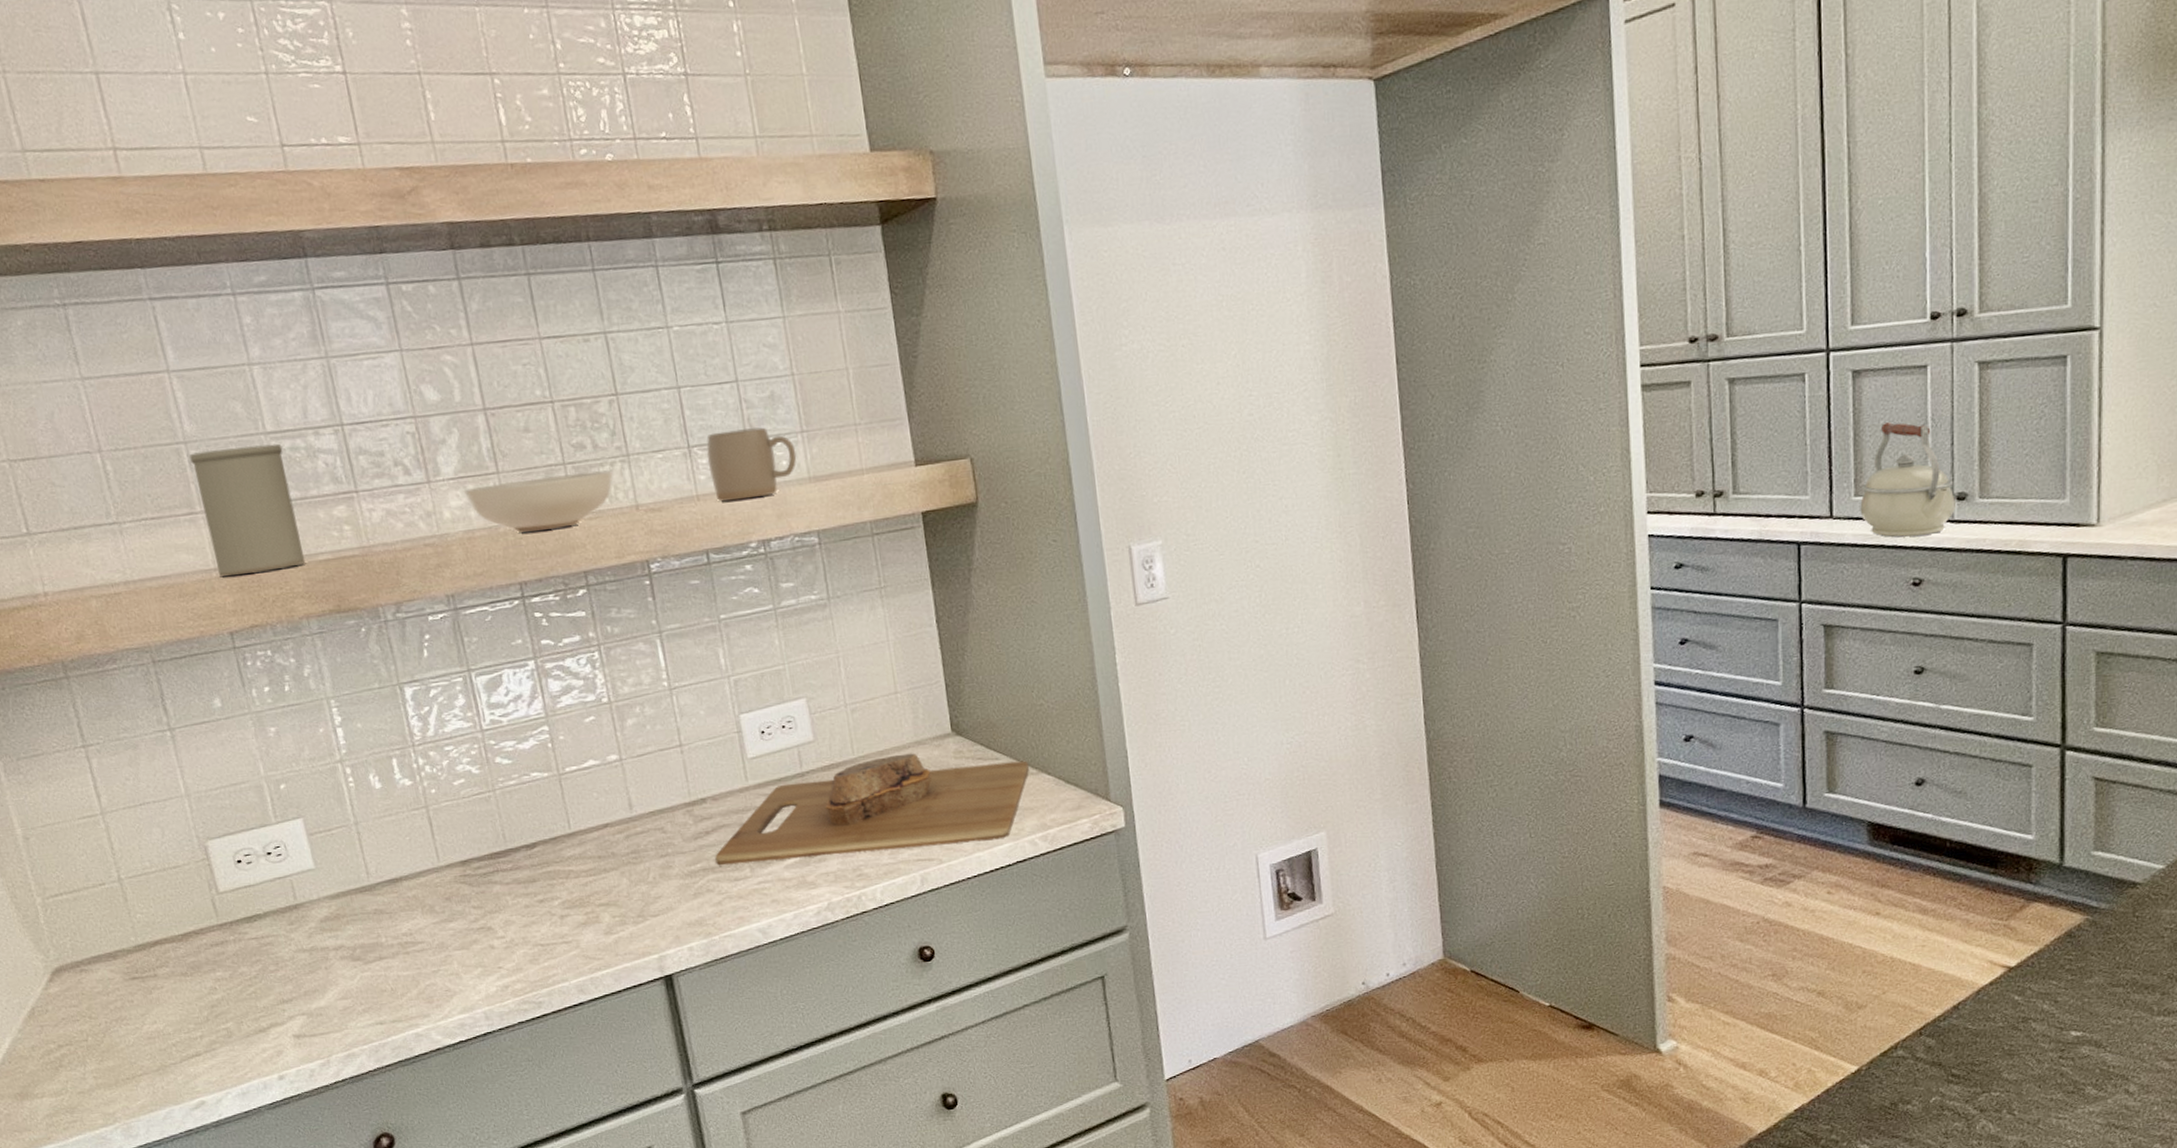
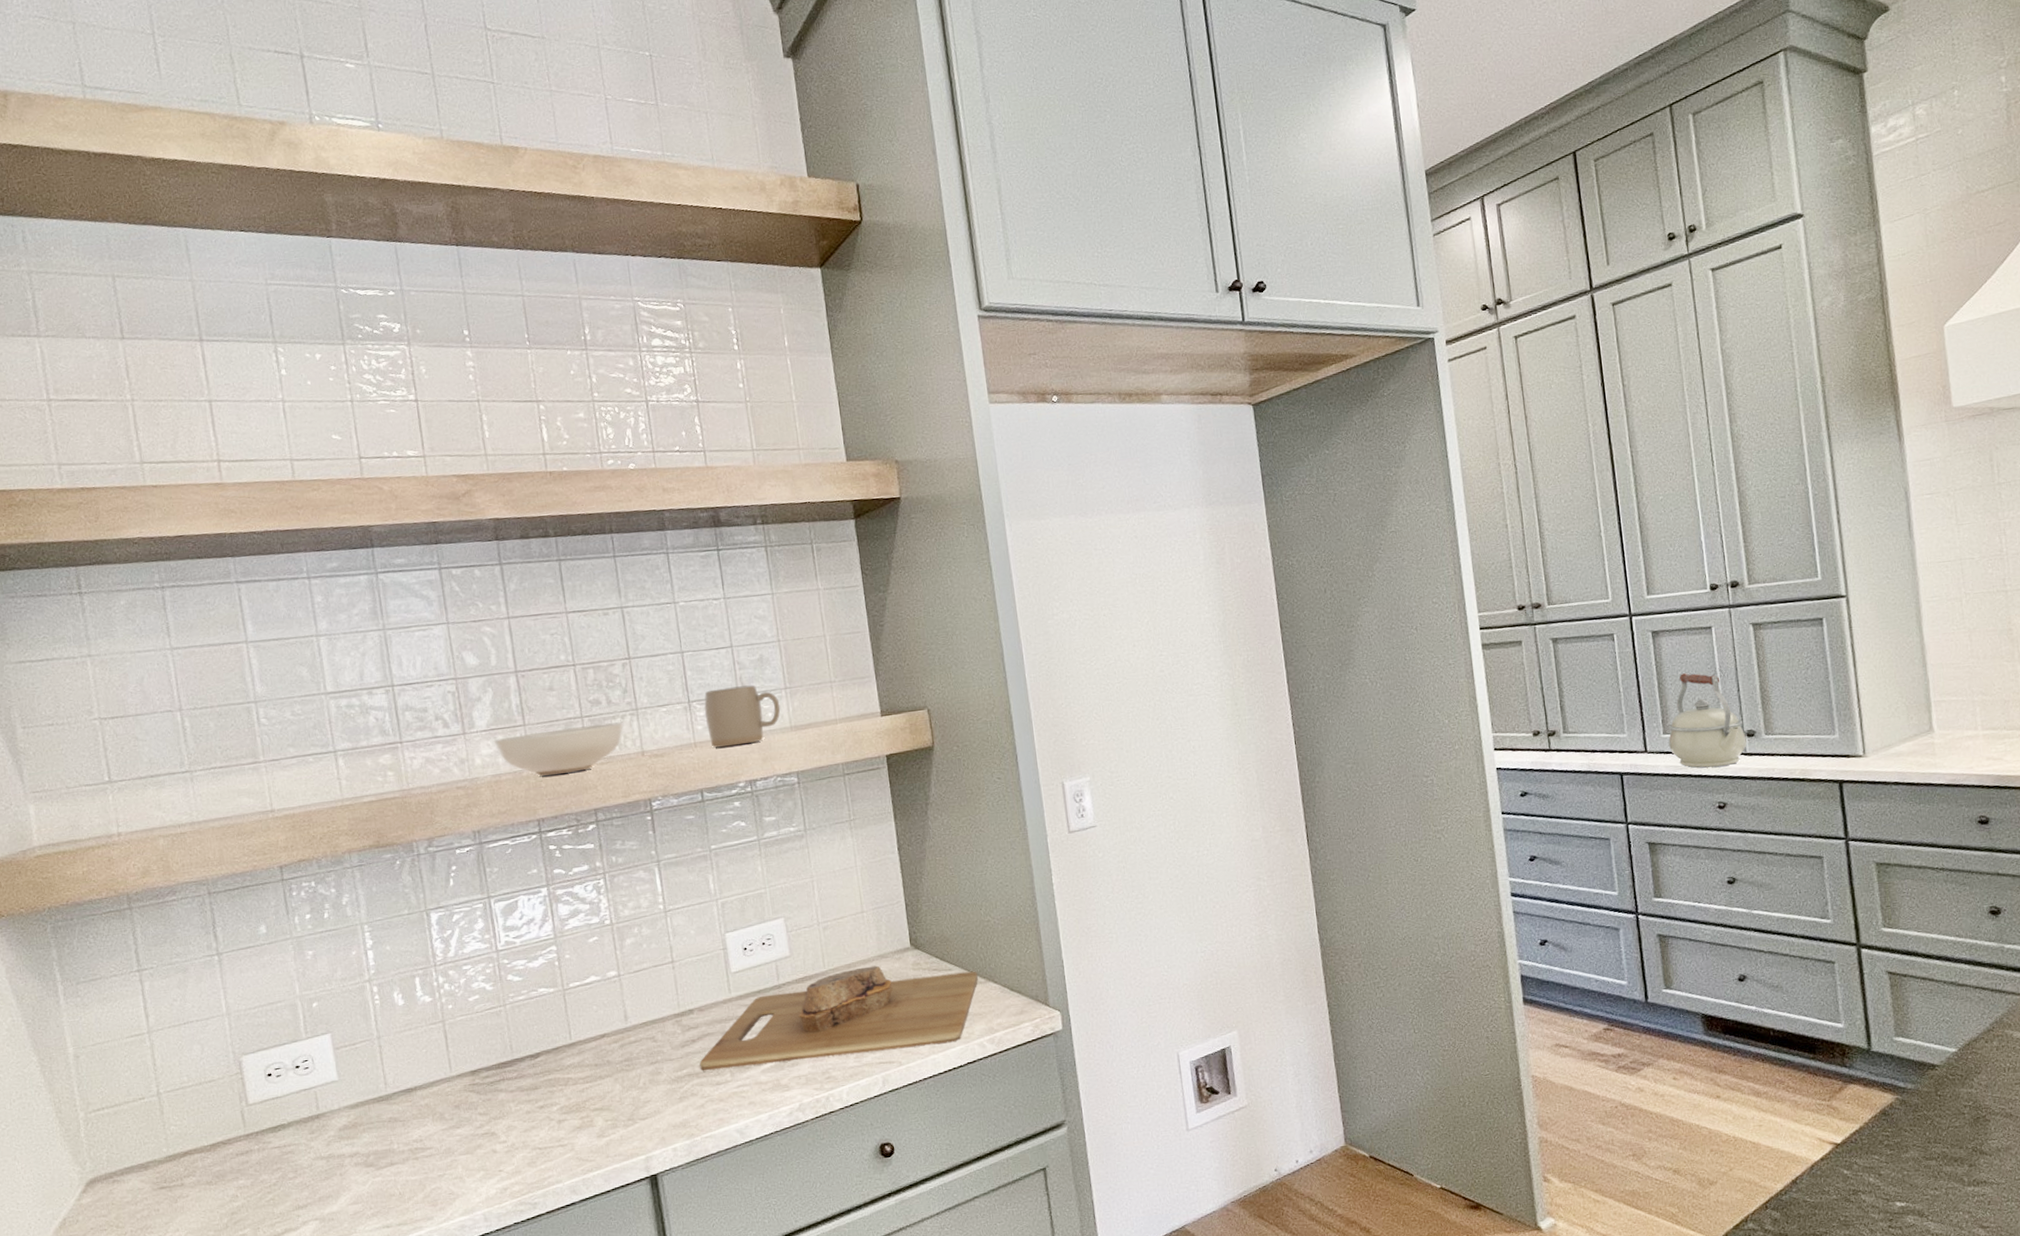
canister: present [189,443,306,577] -> none [258,702,352,817]

